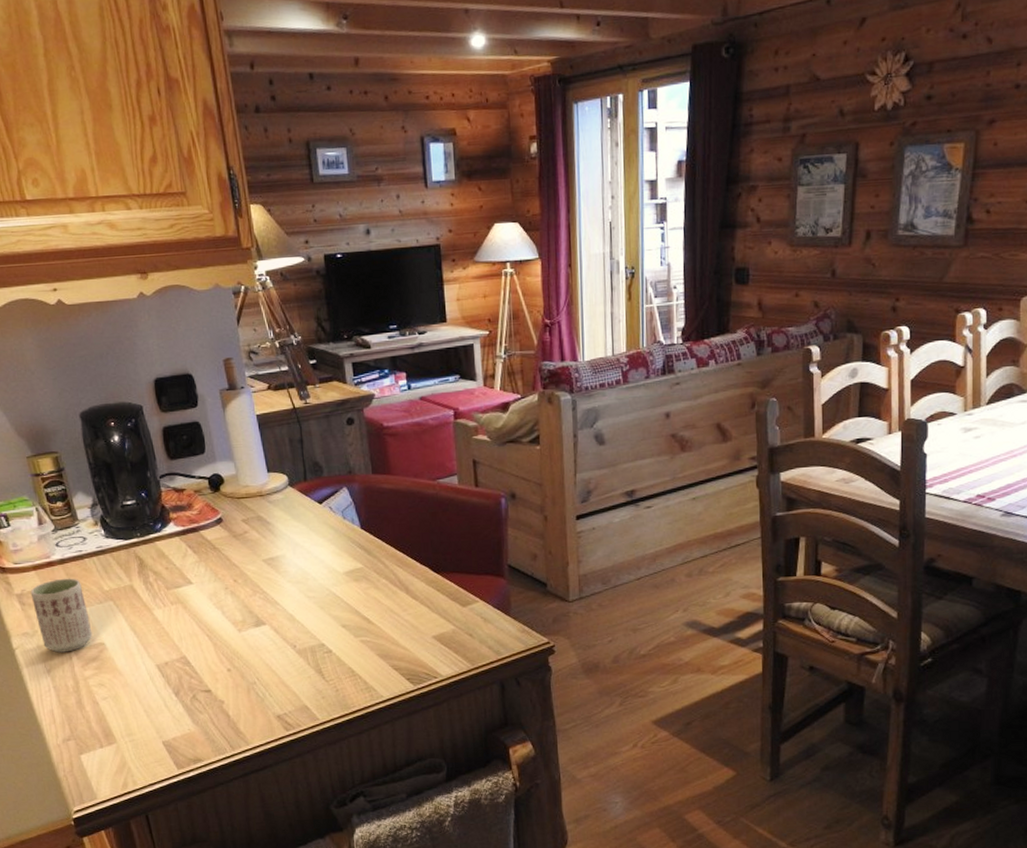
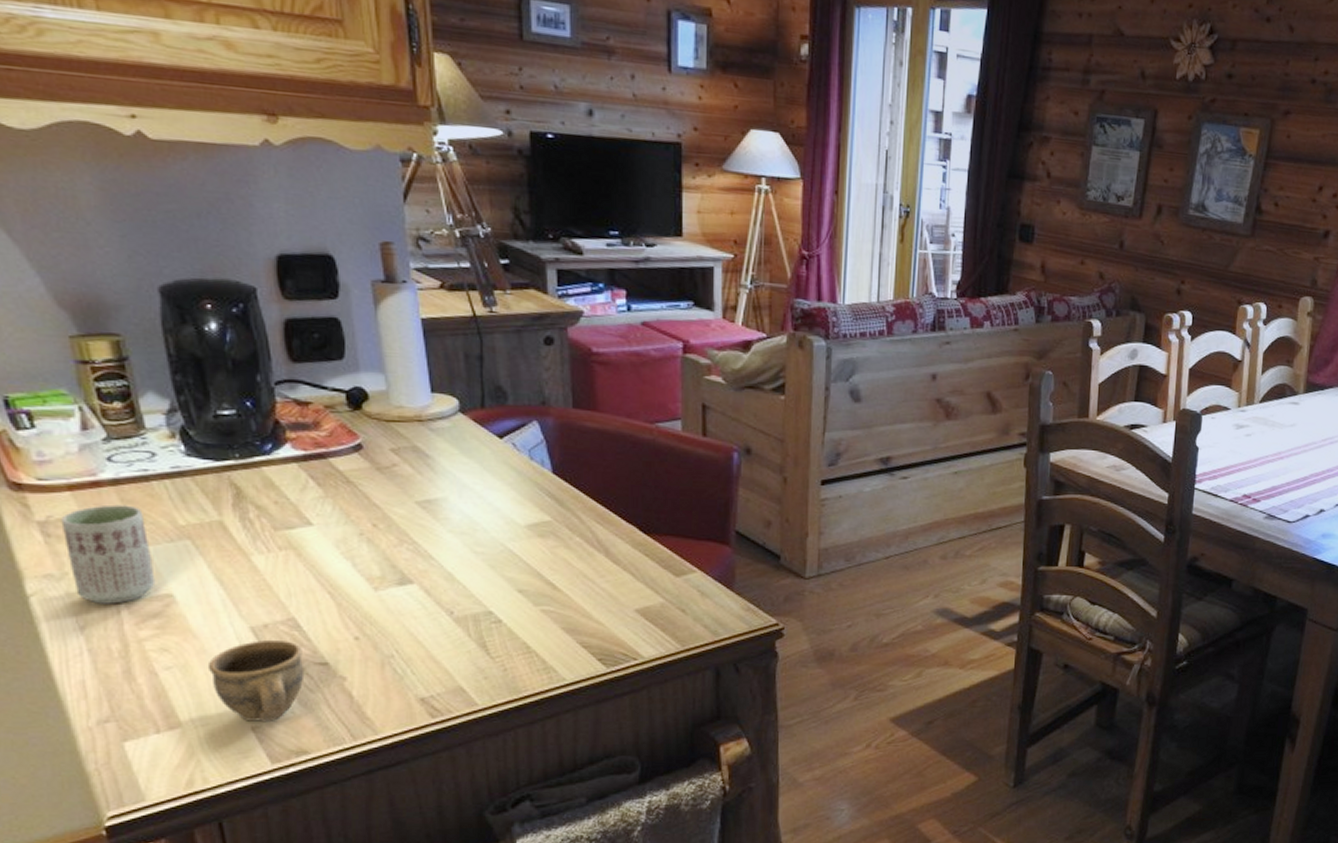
cup: none [130,673,195,738] -> present [207,639,305,723]

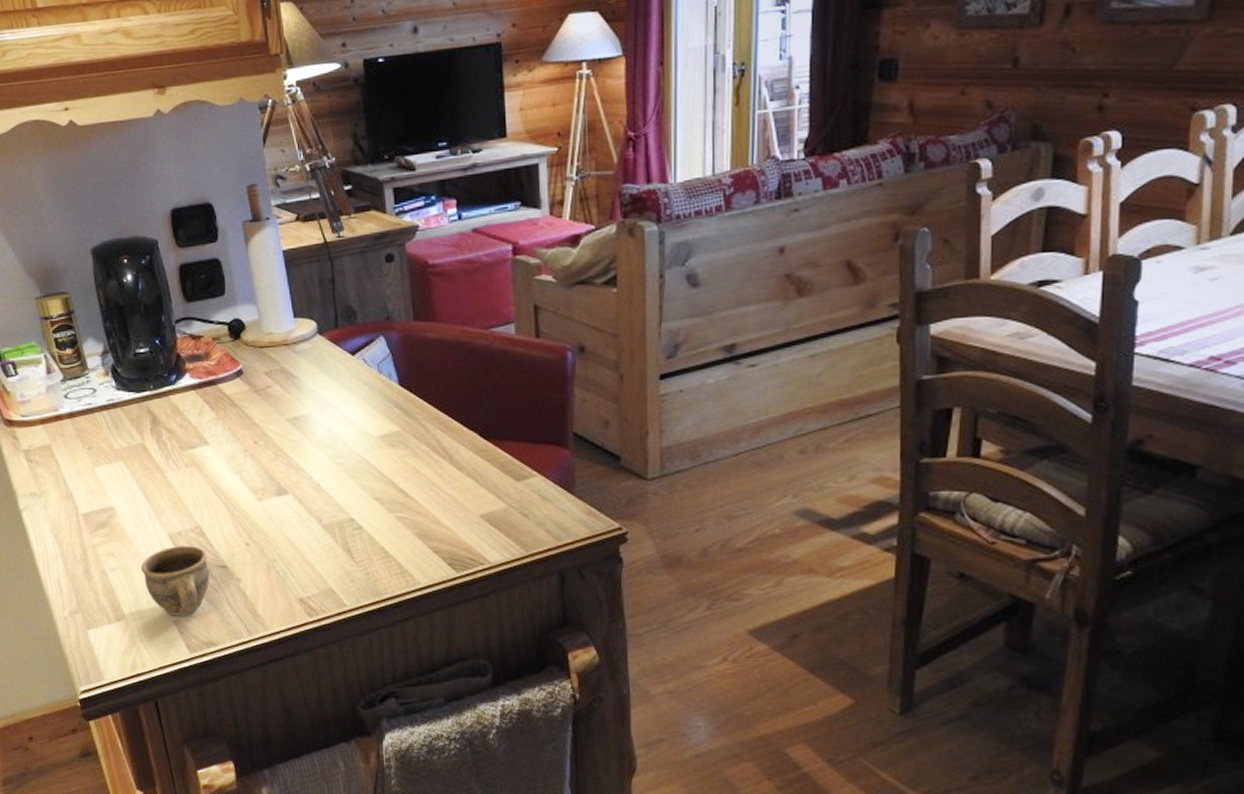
cup: present [61,504,156,604] -> none [38,434,102,516]

